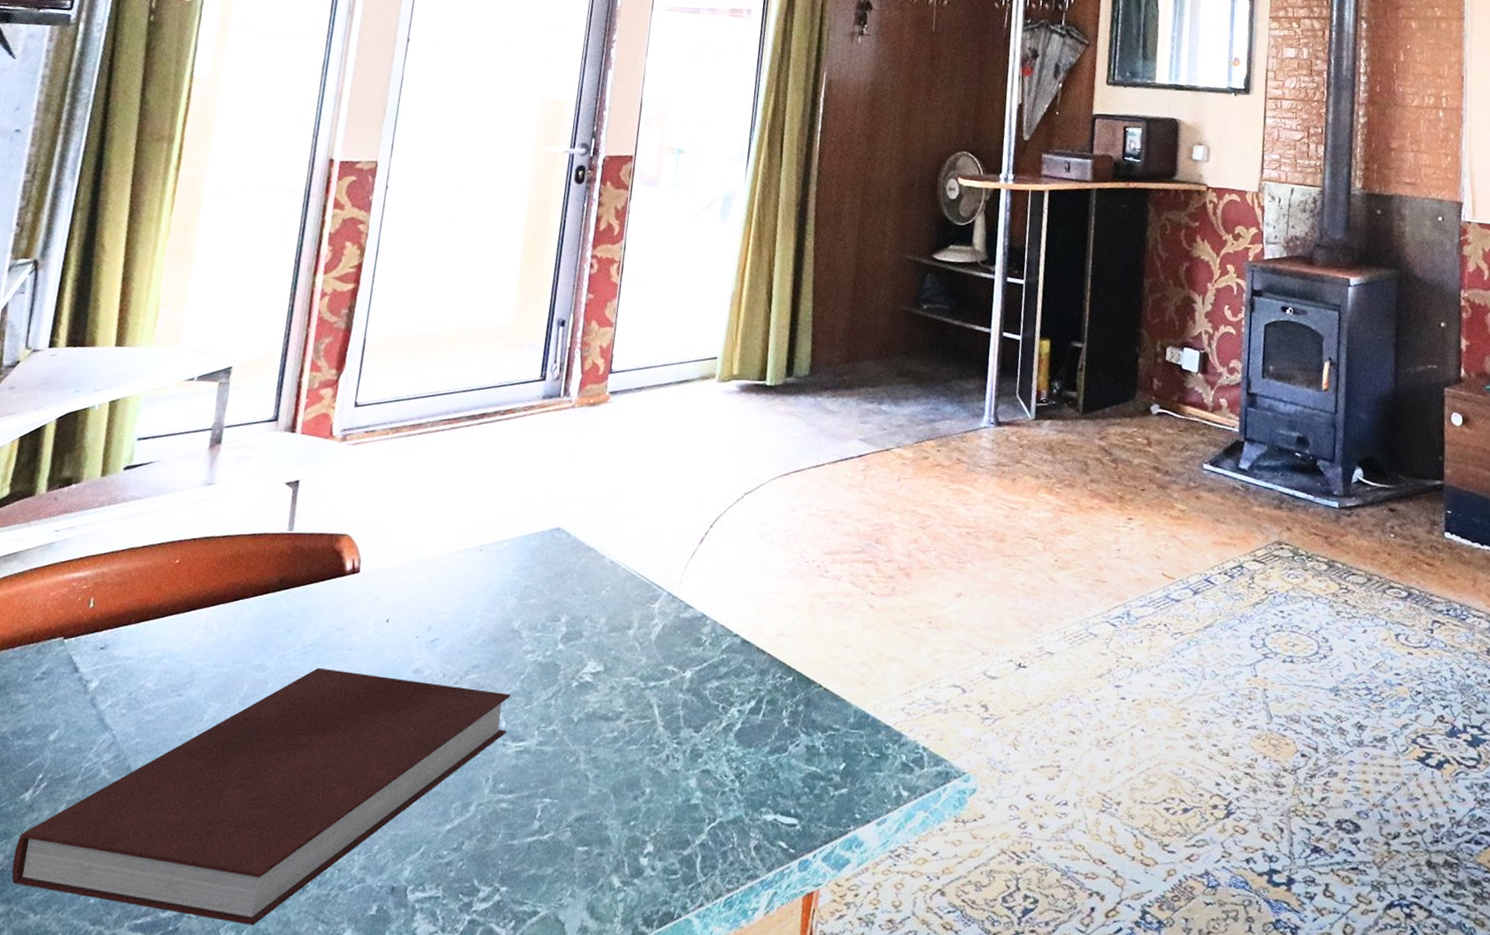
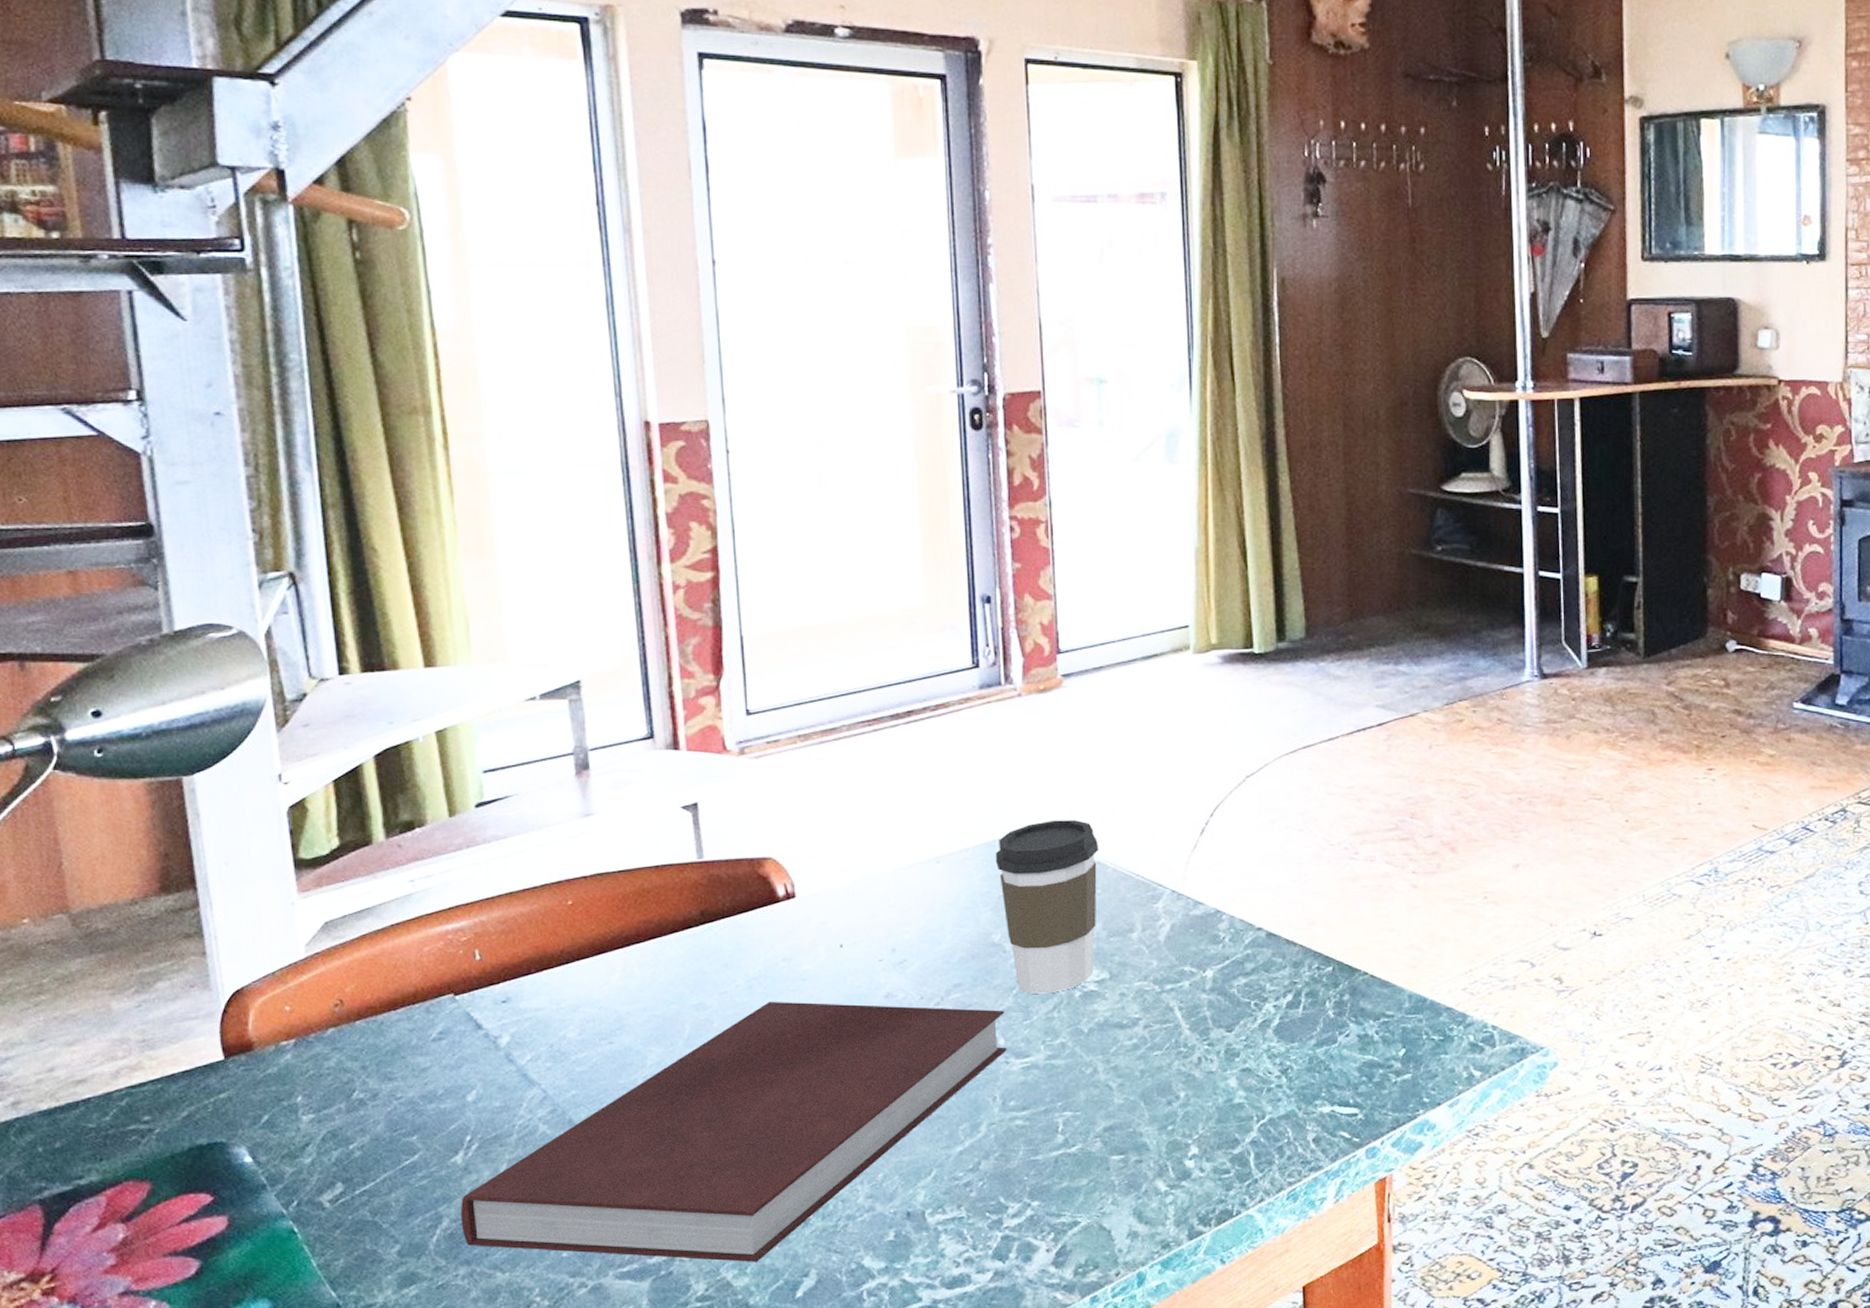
coffee cup: none [525,519,615,682] -> present [995,820,1099,994]

